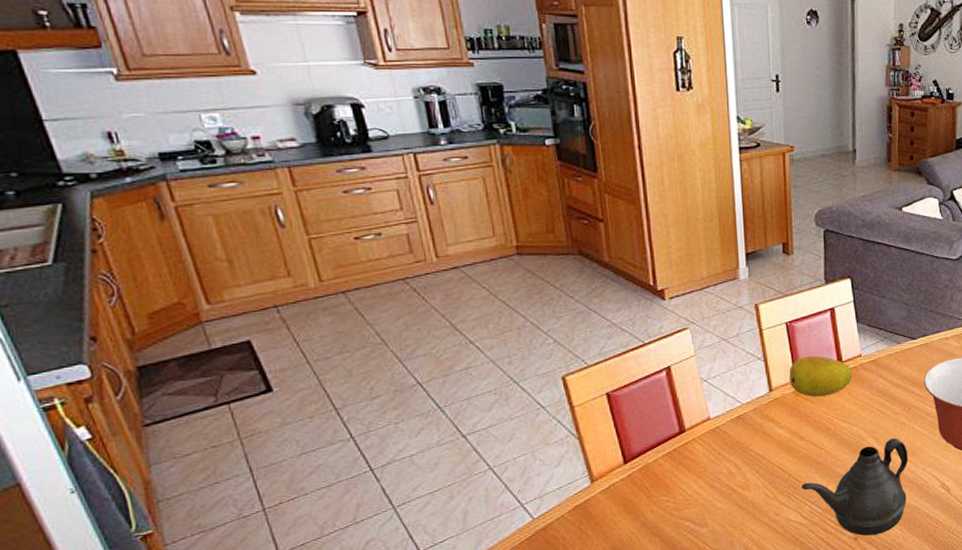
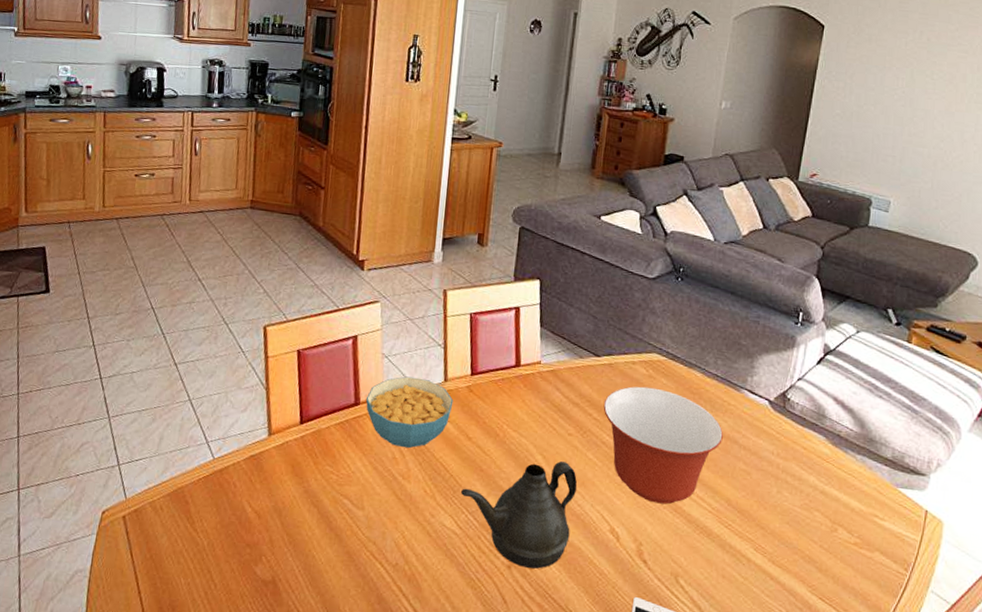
cereal bowl: none [690,393,782,462] -> present [365,376,454,449]
fruit: present [789,355,853,397] -> none [465,352,530,399]

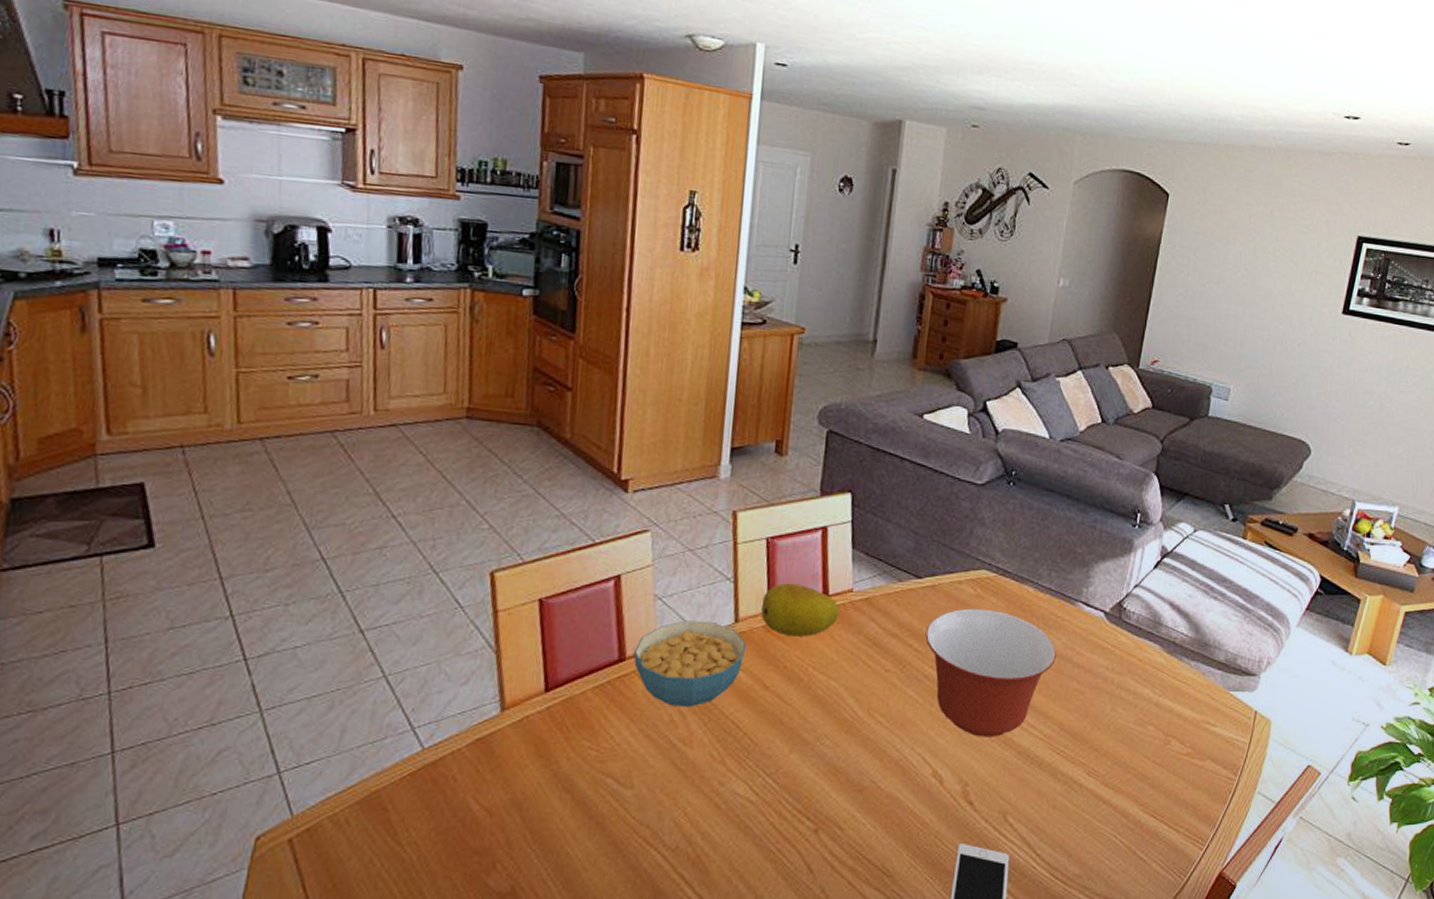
teapot: present [461,461,577,569] -> none [757,703,896,830]
fruit: none [465,352,530,399] -> present [761,583,840,637]

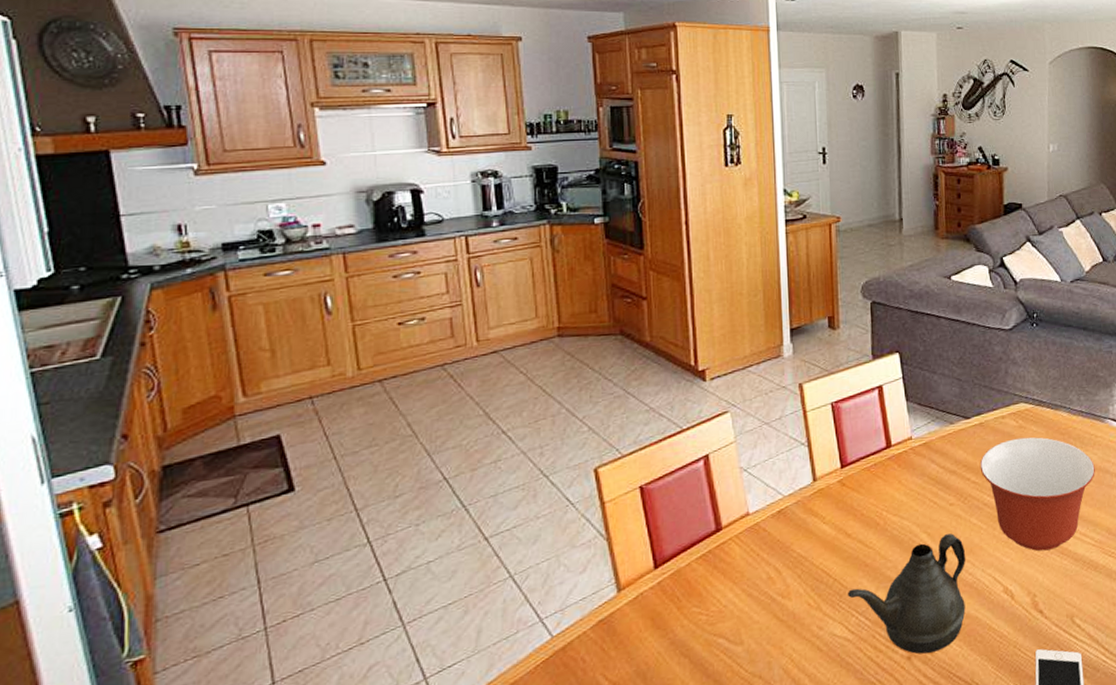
cereal bowl: present [633,620,747,708] -> none [728,484,826,565]
teapot: none [757,703,896,830] -> present [848,533,966,654]
fruit: present [761,583,840,637] -> none [834,439,903,487]

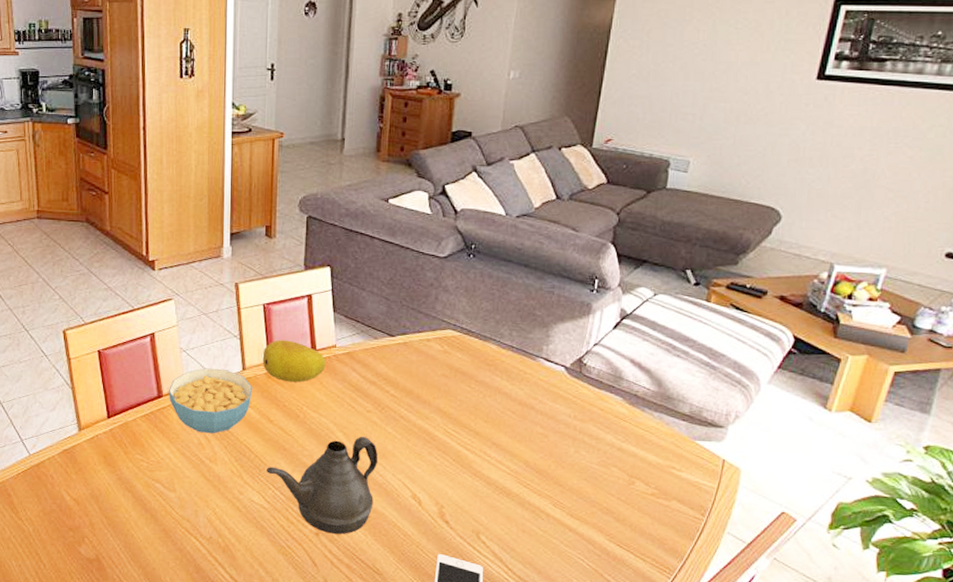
cereal bowl: none [728,484,826,565] -> present [168,368,253,434]
fruit: none [834,439,903,487] -> present [262,340,326,383]
mixing bowl: present [979,437,1095,551] -> none [400,362,520,470]

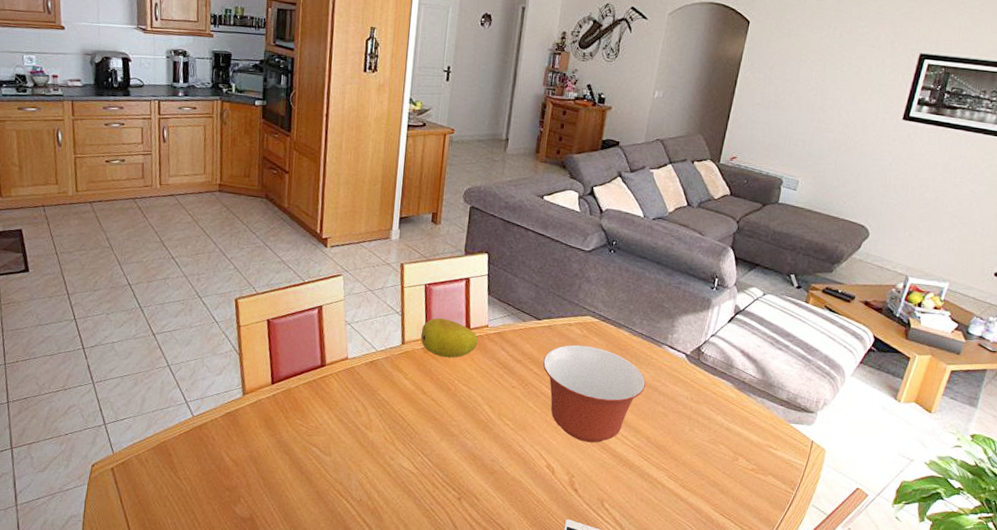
cereal bowl: present [168,368,253,434] -> none [331,340,410,403]
teapot: present [267,437,378,535] -> none [417,410,519,500]
mixing bowl: none [400,362,520,470] -> present [542,344,646,443]

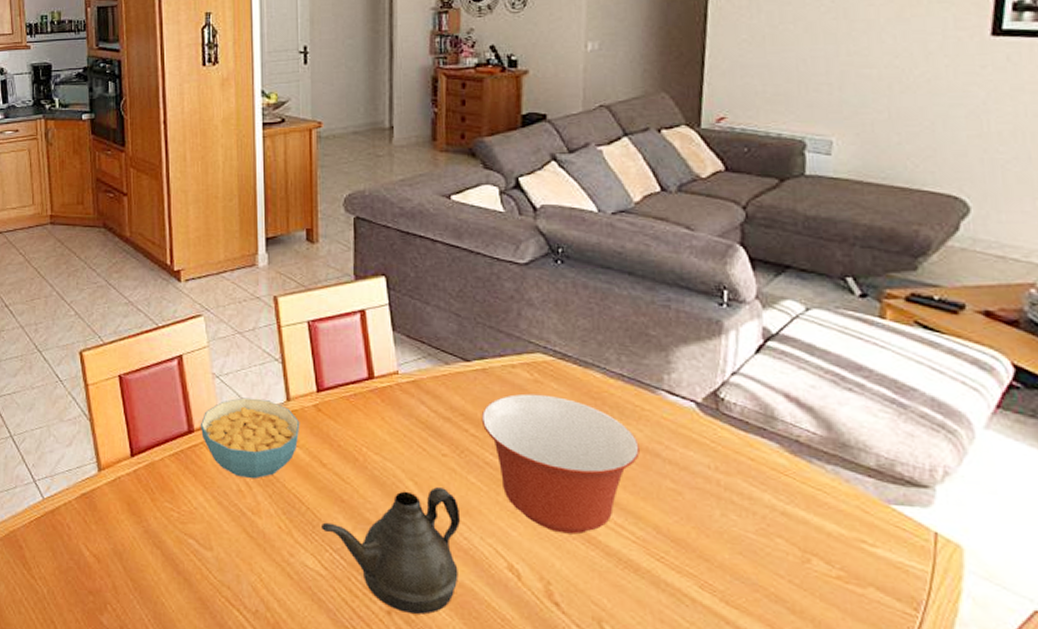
cereal bowl: none [331,340,410,403] -> present [200,397,300,479]
teapot: none [417,410,519,500] -> present [322,487,461,615]
fruit: present [420,318,478,358] -> none [310,364,387,417]

